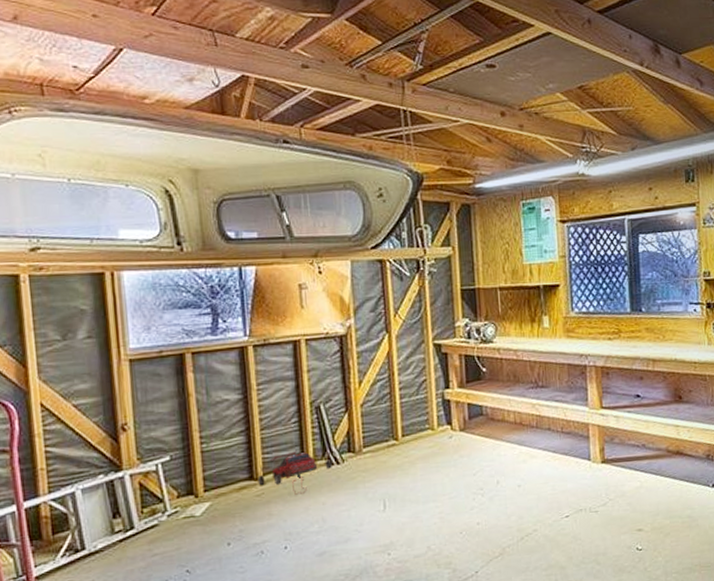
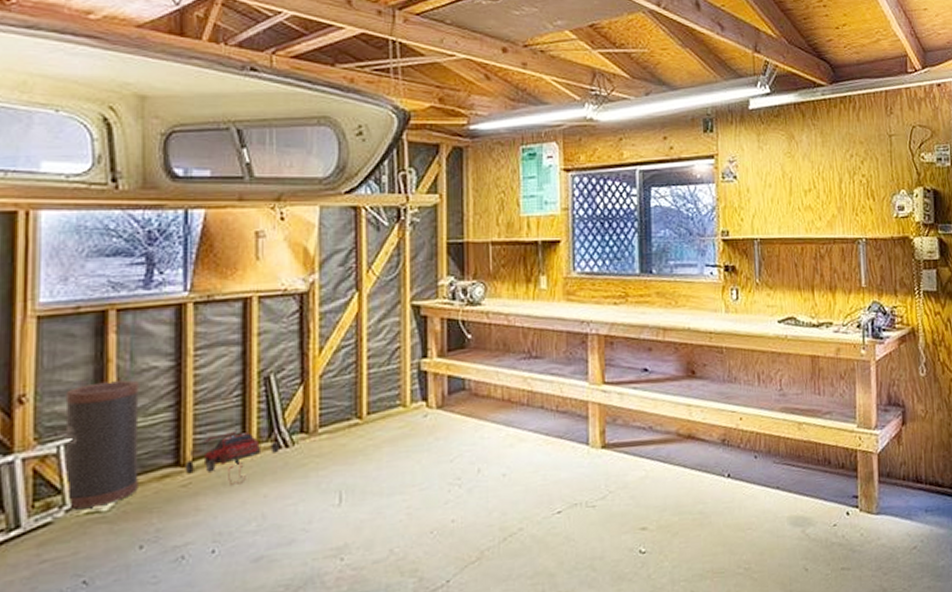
trash can: none [158,410,222,514] -> present [65,380,139,509]

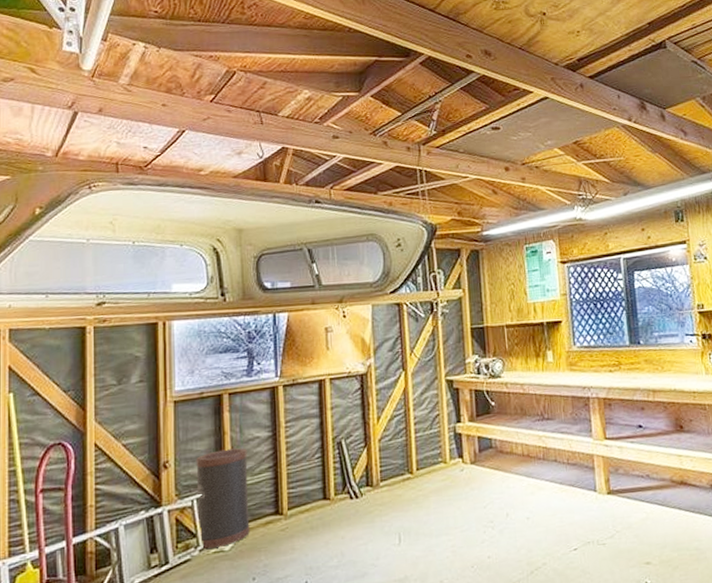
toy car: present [185,430,279,485] -> none [282,485,351,529]

